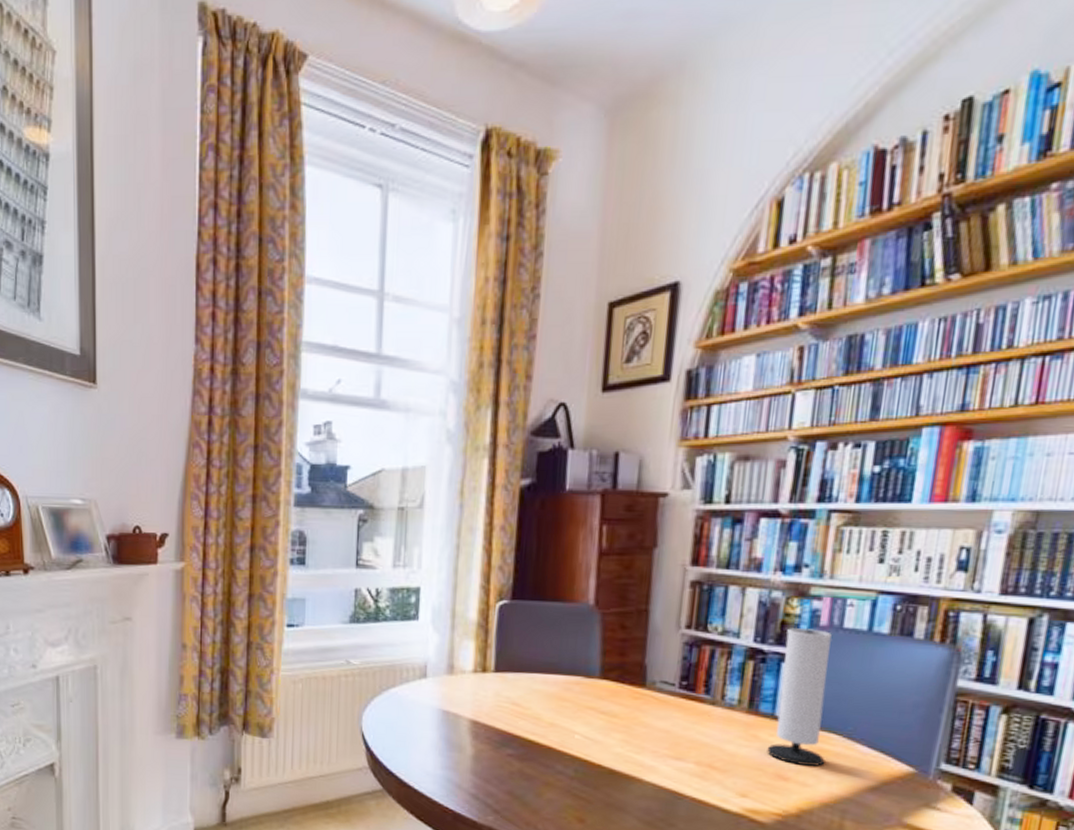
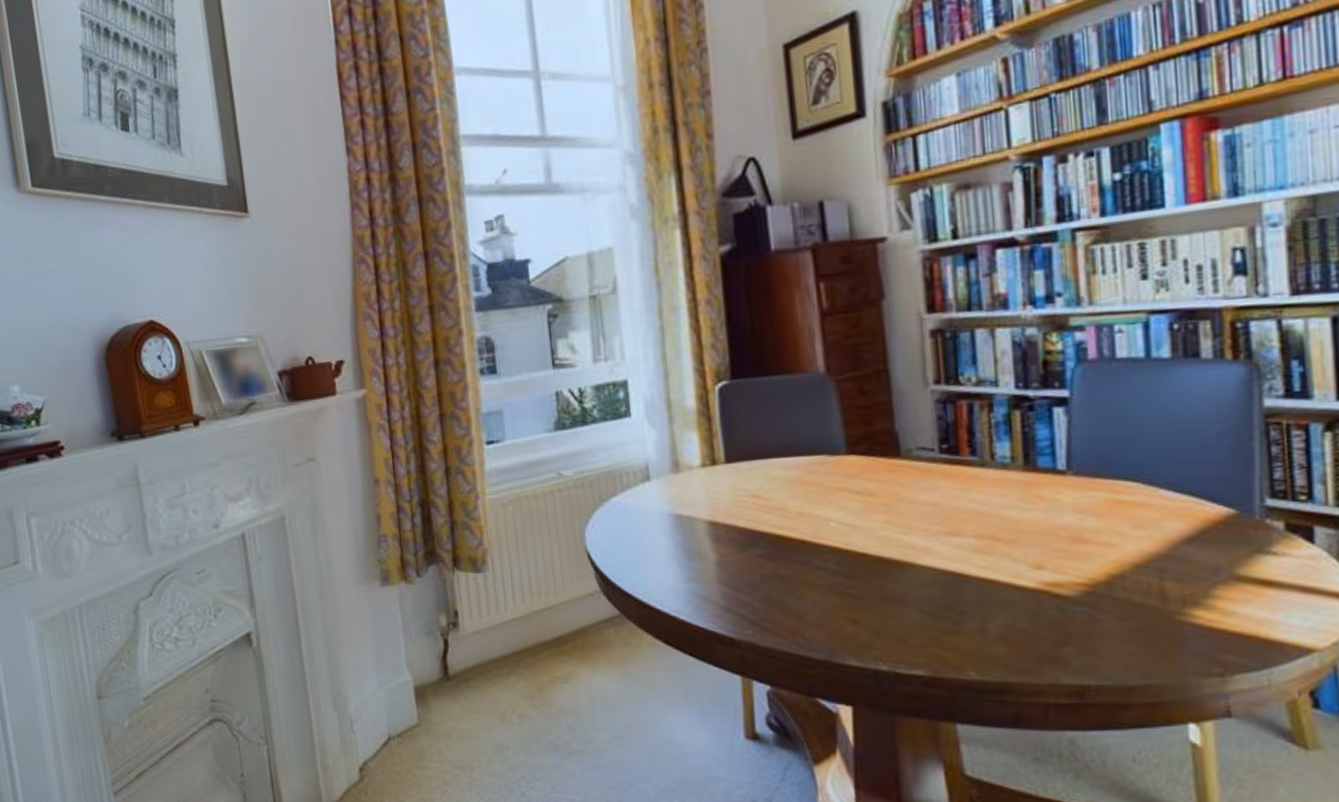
speaker: present [767,627,833,766] -> none [1052,364,1127,523]

